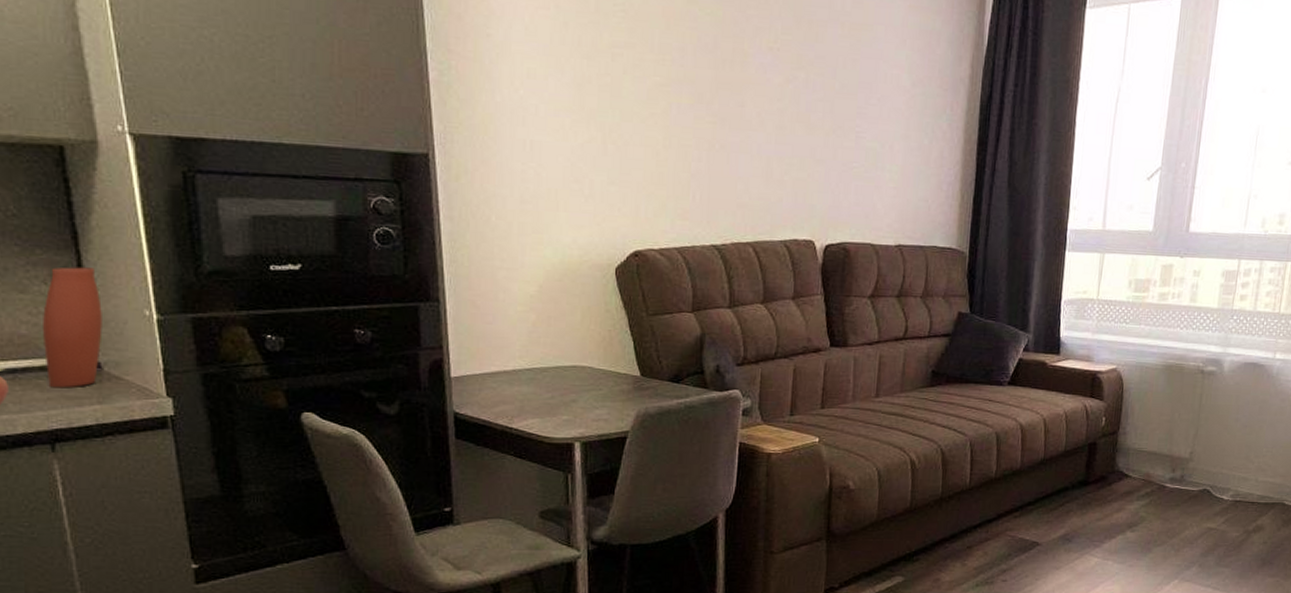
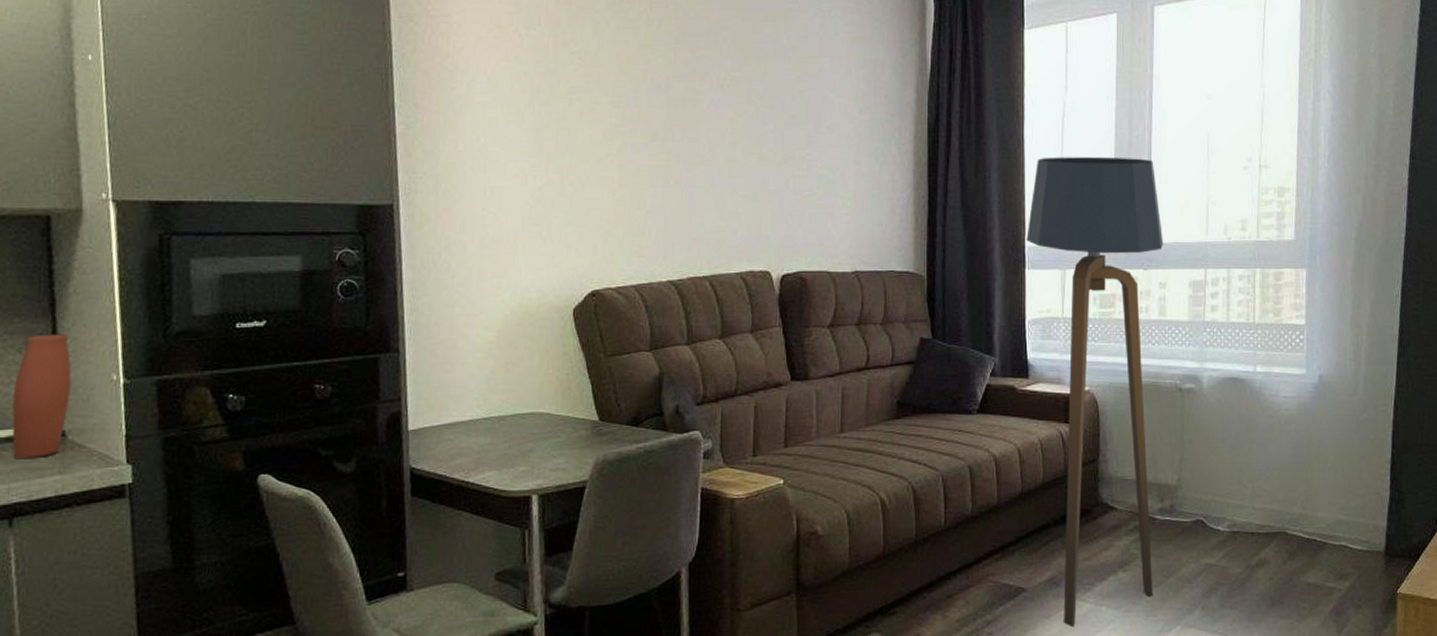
floor lamp: none [1069,142,1203,577] -> present [1026,157,1164,626]

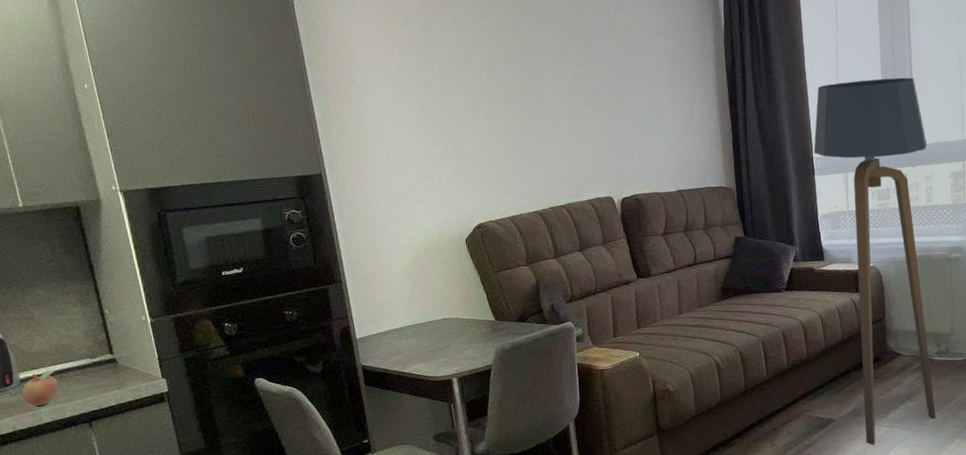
vase: present [12,334,72,460] -> none [76,290,116,381]

